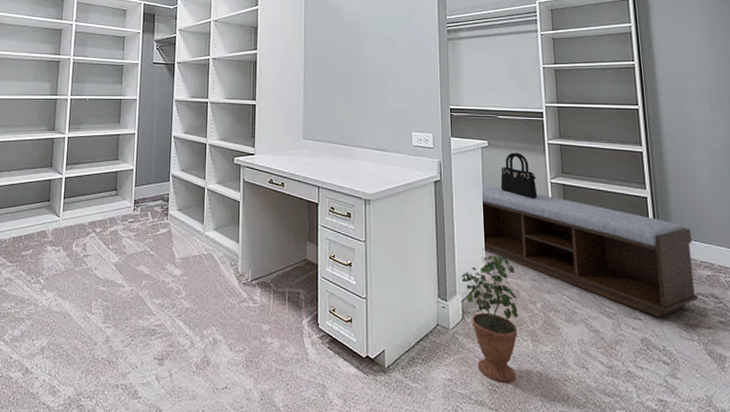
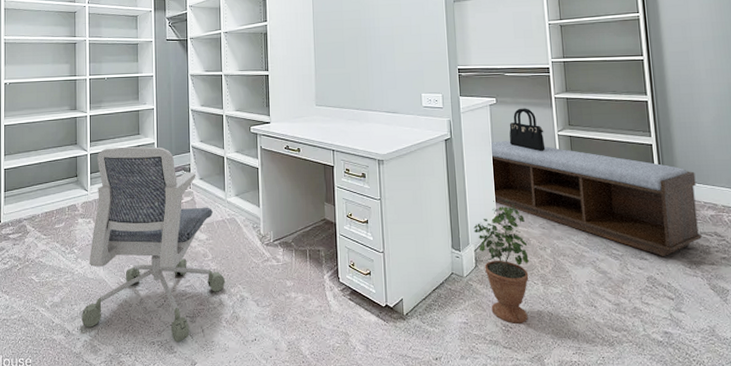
office chair: none [41,171,199,387] -> present [81,146,226,342]

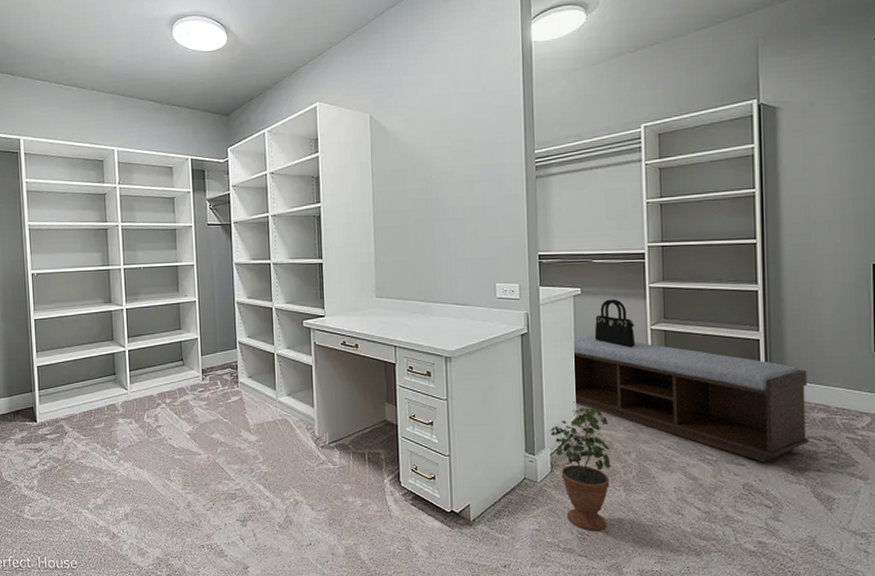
office chair: present [81,146,226,342] -> none [126,342,278,546]

